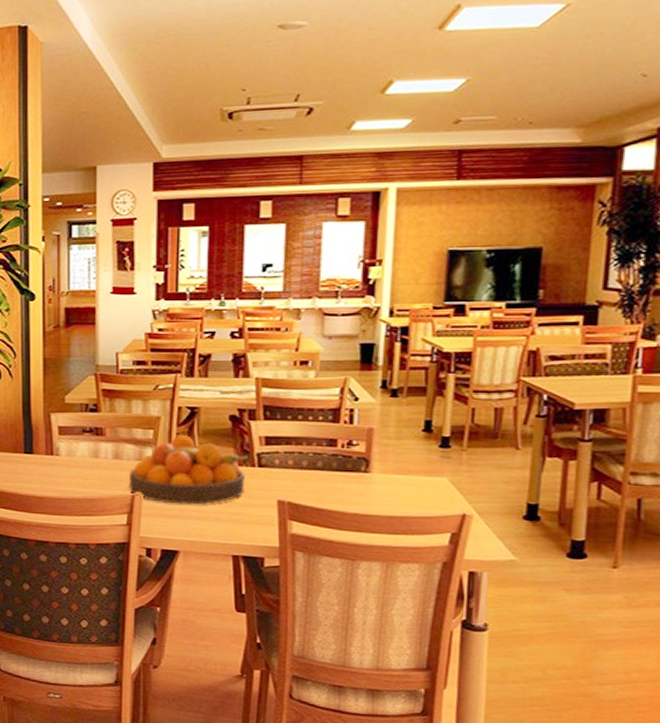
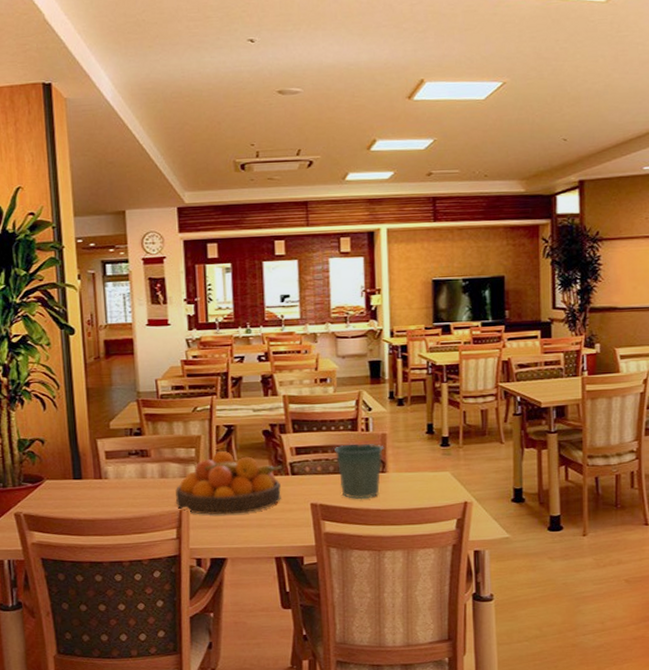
flower pot: none [310,437,370,501] -> present [334,444,384,500]

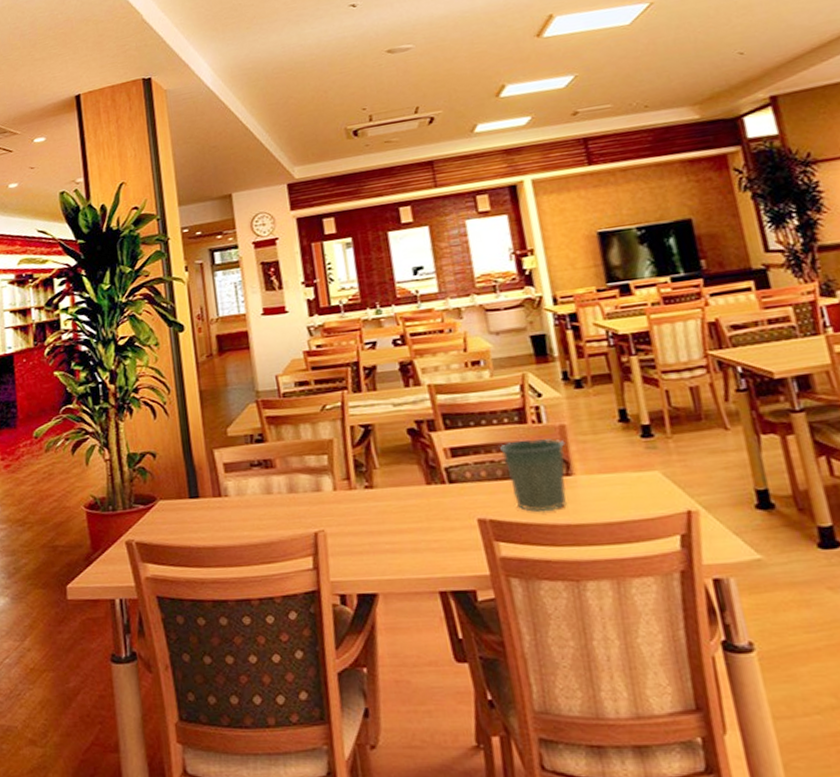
fruit bowl: present [176,450,282,515] -> none [308,456,439,538]

